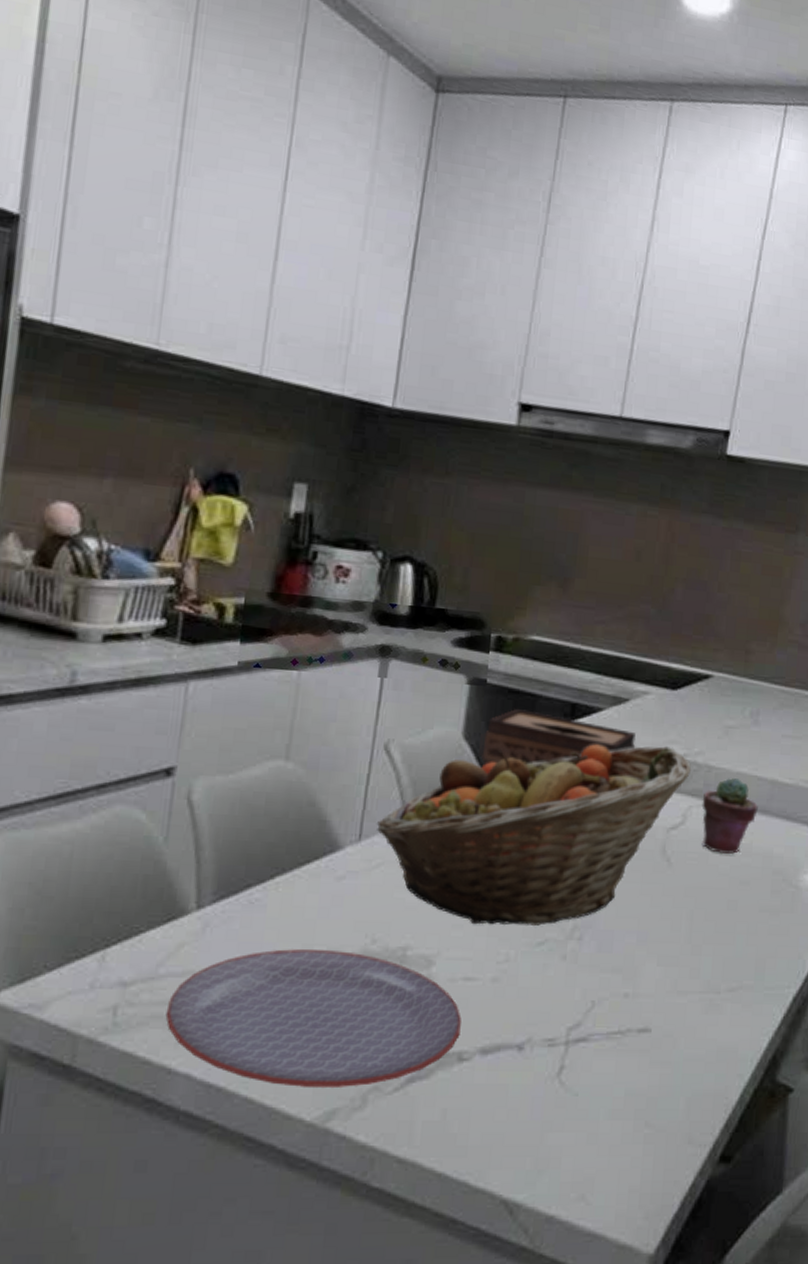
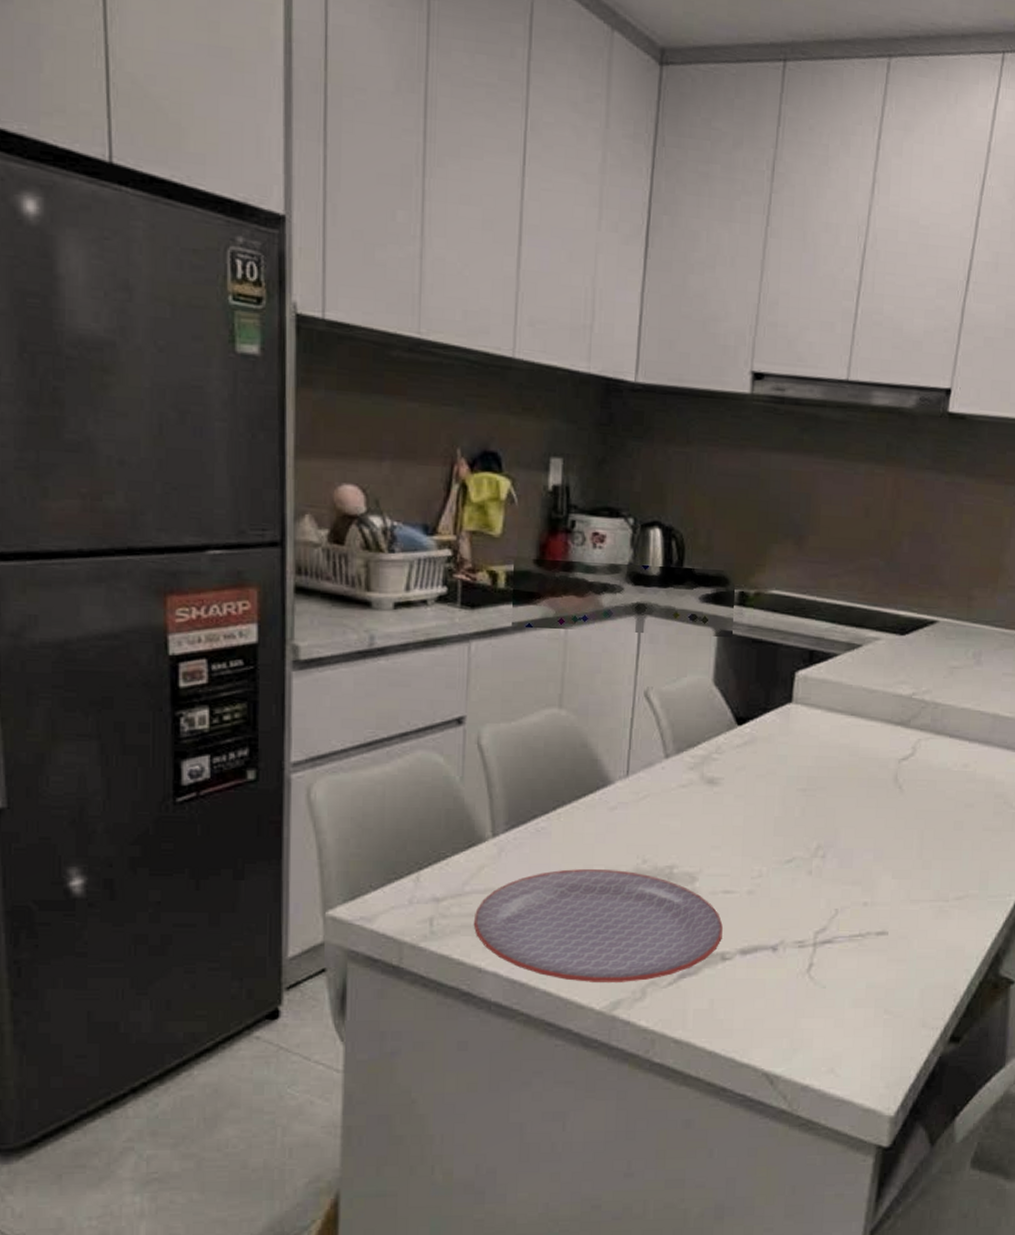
fruit basket: present [377,744,691,926] -> none [642,686,919,846]
tissue box: present [481,709,636,766] -> none [731,657,869,709]
potted succulent: present [701,778,758,855] -> none [929,713,981,782]

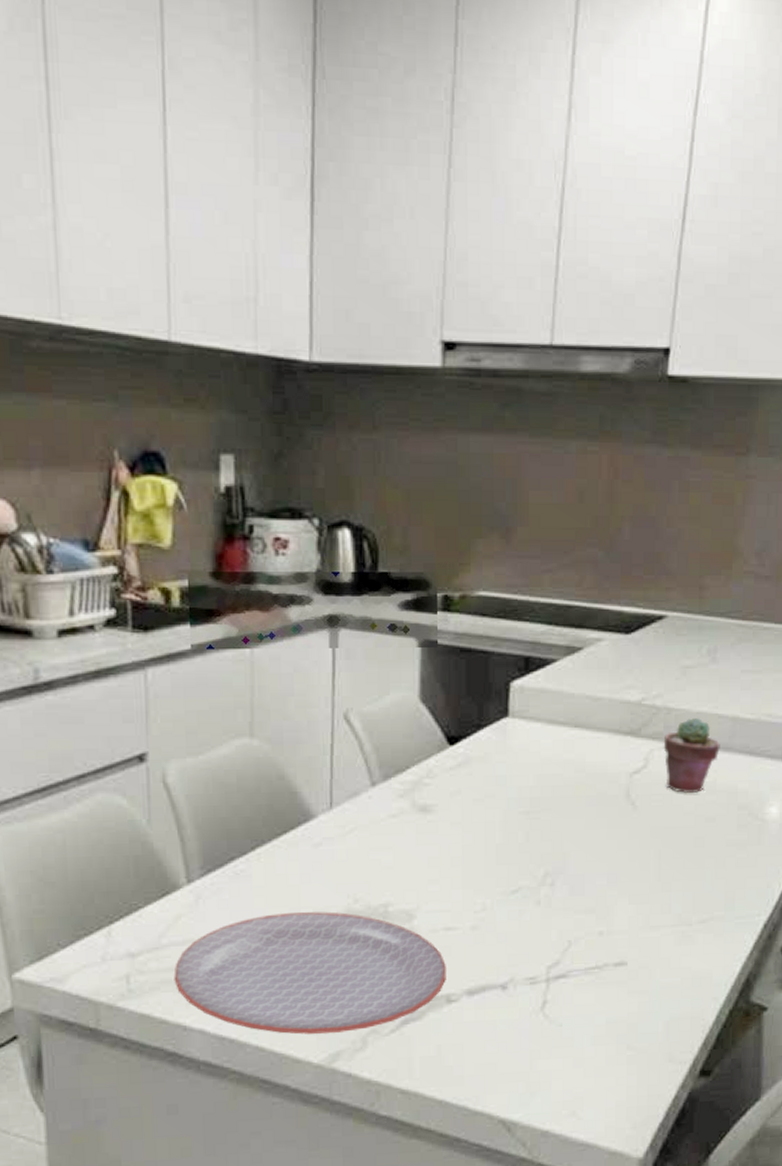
potted succulent: none [929,713,981,782] -> present [663,718,720,794]

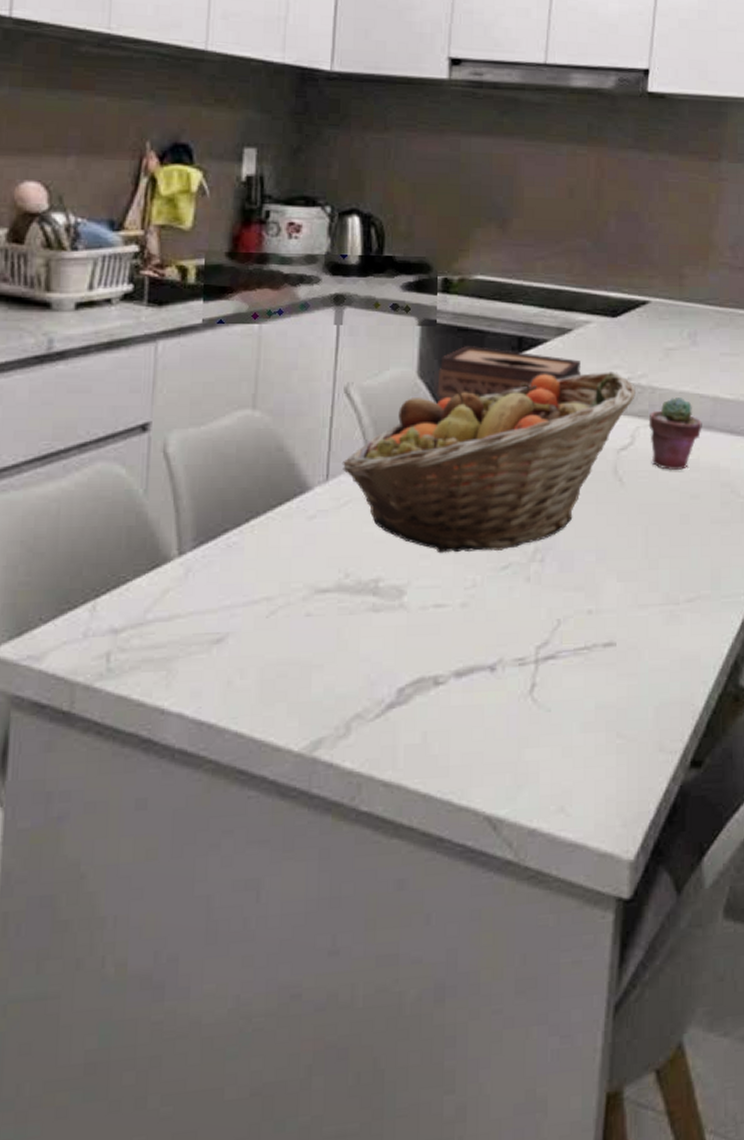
plate: present [173,911,446,1034] -> none [156,586,435,719]
fruit basket: none [346,692,650,879] -> present [343,372,635,554]
tissue box: none [440,668,593,727] -> present [437,346,582,402]

